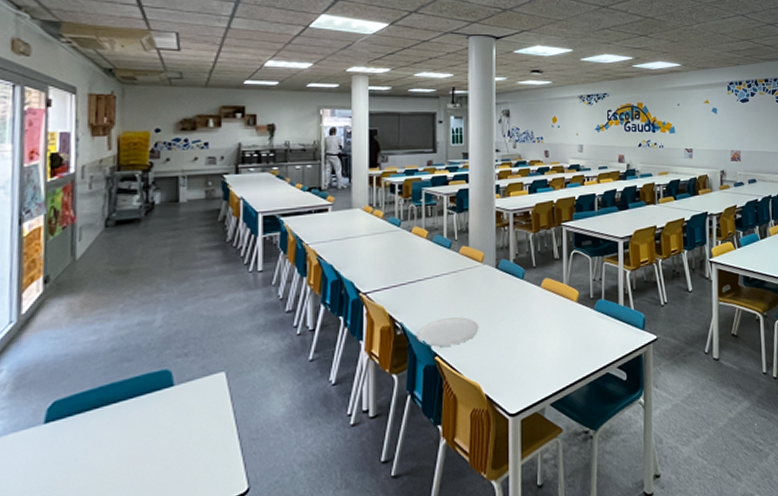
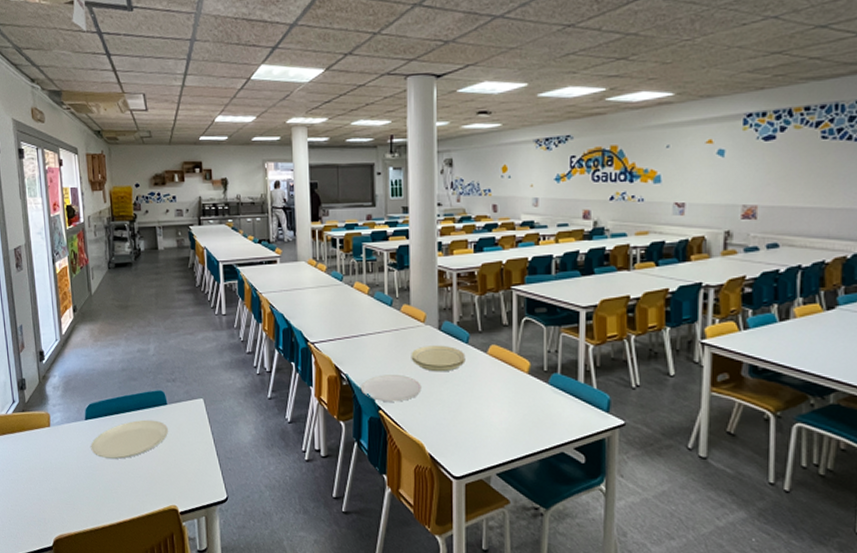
plate: none [49,408,172,471] -> present [91,419,168,459]
plate: none [469,283,521,310] -> present [411,345,466,372]

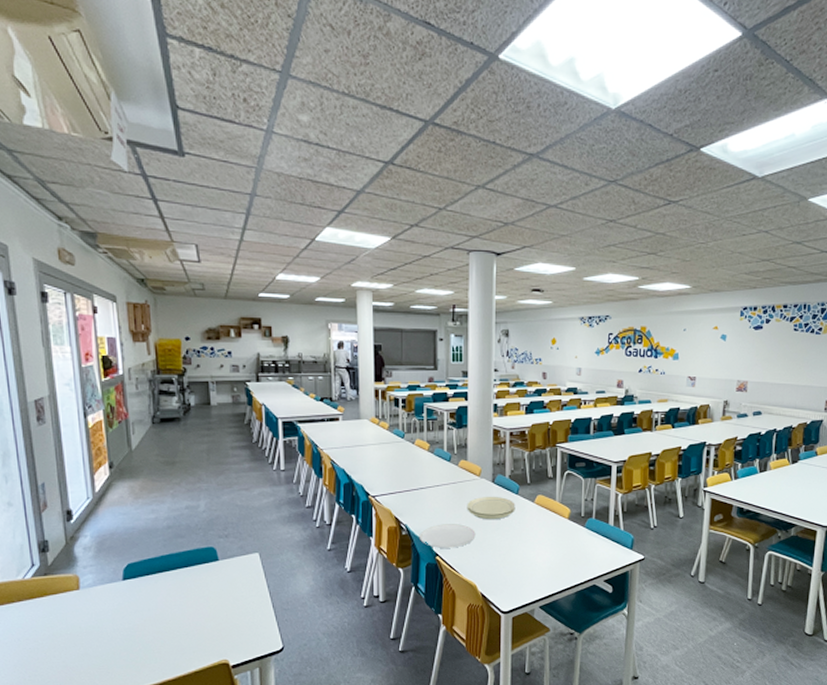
plate: present [91,419,168,459] -> none [129,576,219,618]

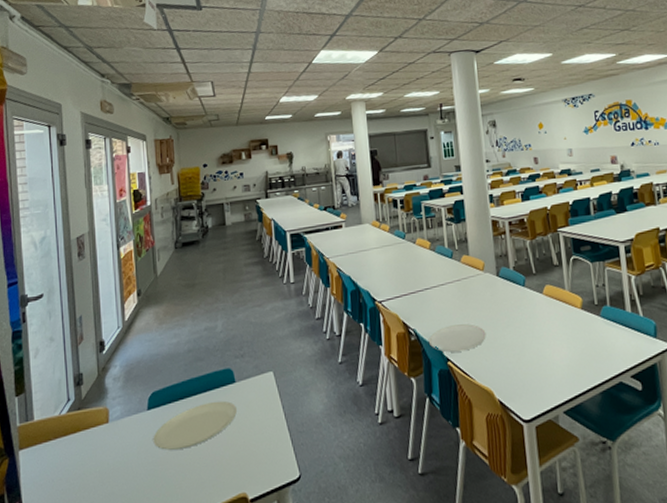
plate: none [129,576,219,618] -> present [153,401,237,450]
plate: present [467,496,516,520] -> none [473,290,524,317]

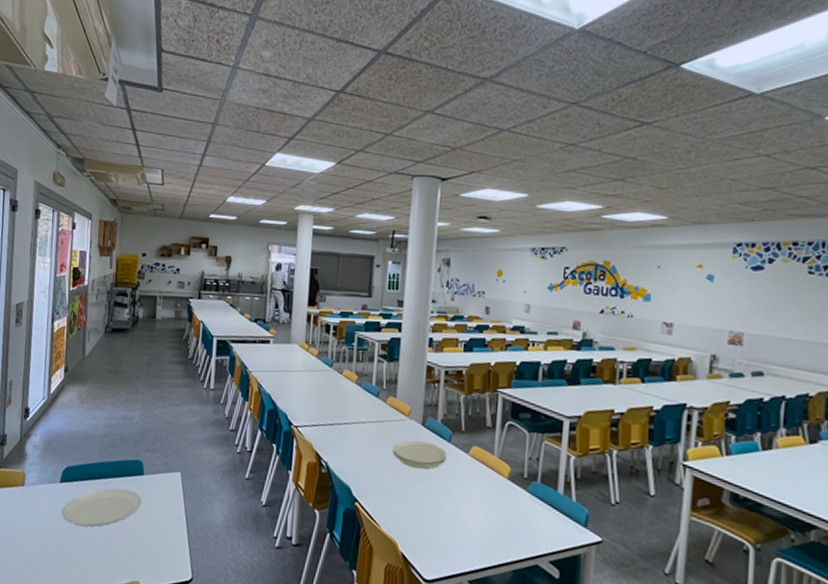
plate: present [428,324,486,353] -> none [338,465,400,496]
plate: none [473,290,524,317] -> present [392,440,447,470]

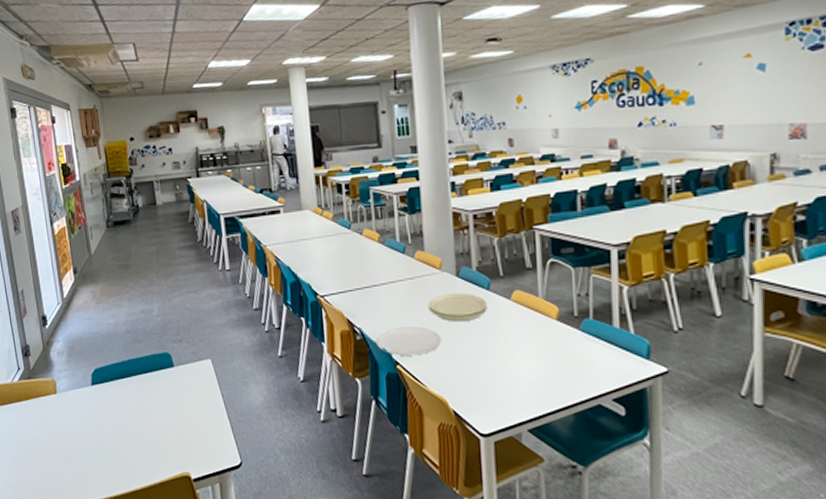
plate: present [61,488,142,527] -> none [98,383,177,425]
plate: none [338,465,400,496] -> present [375,327,441,356]

